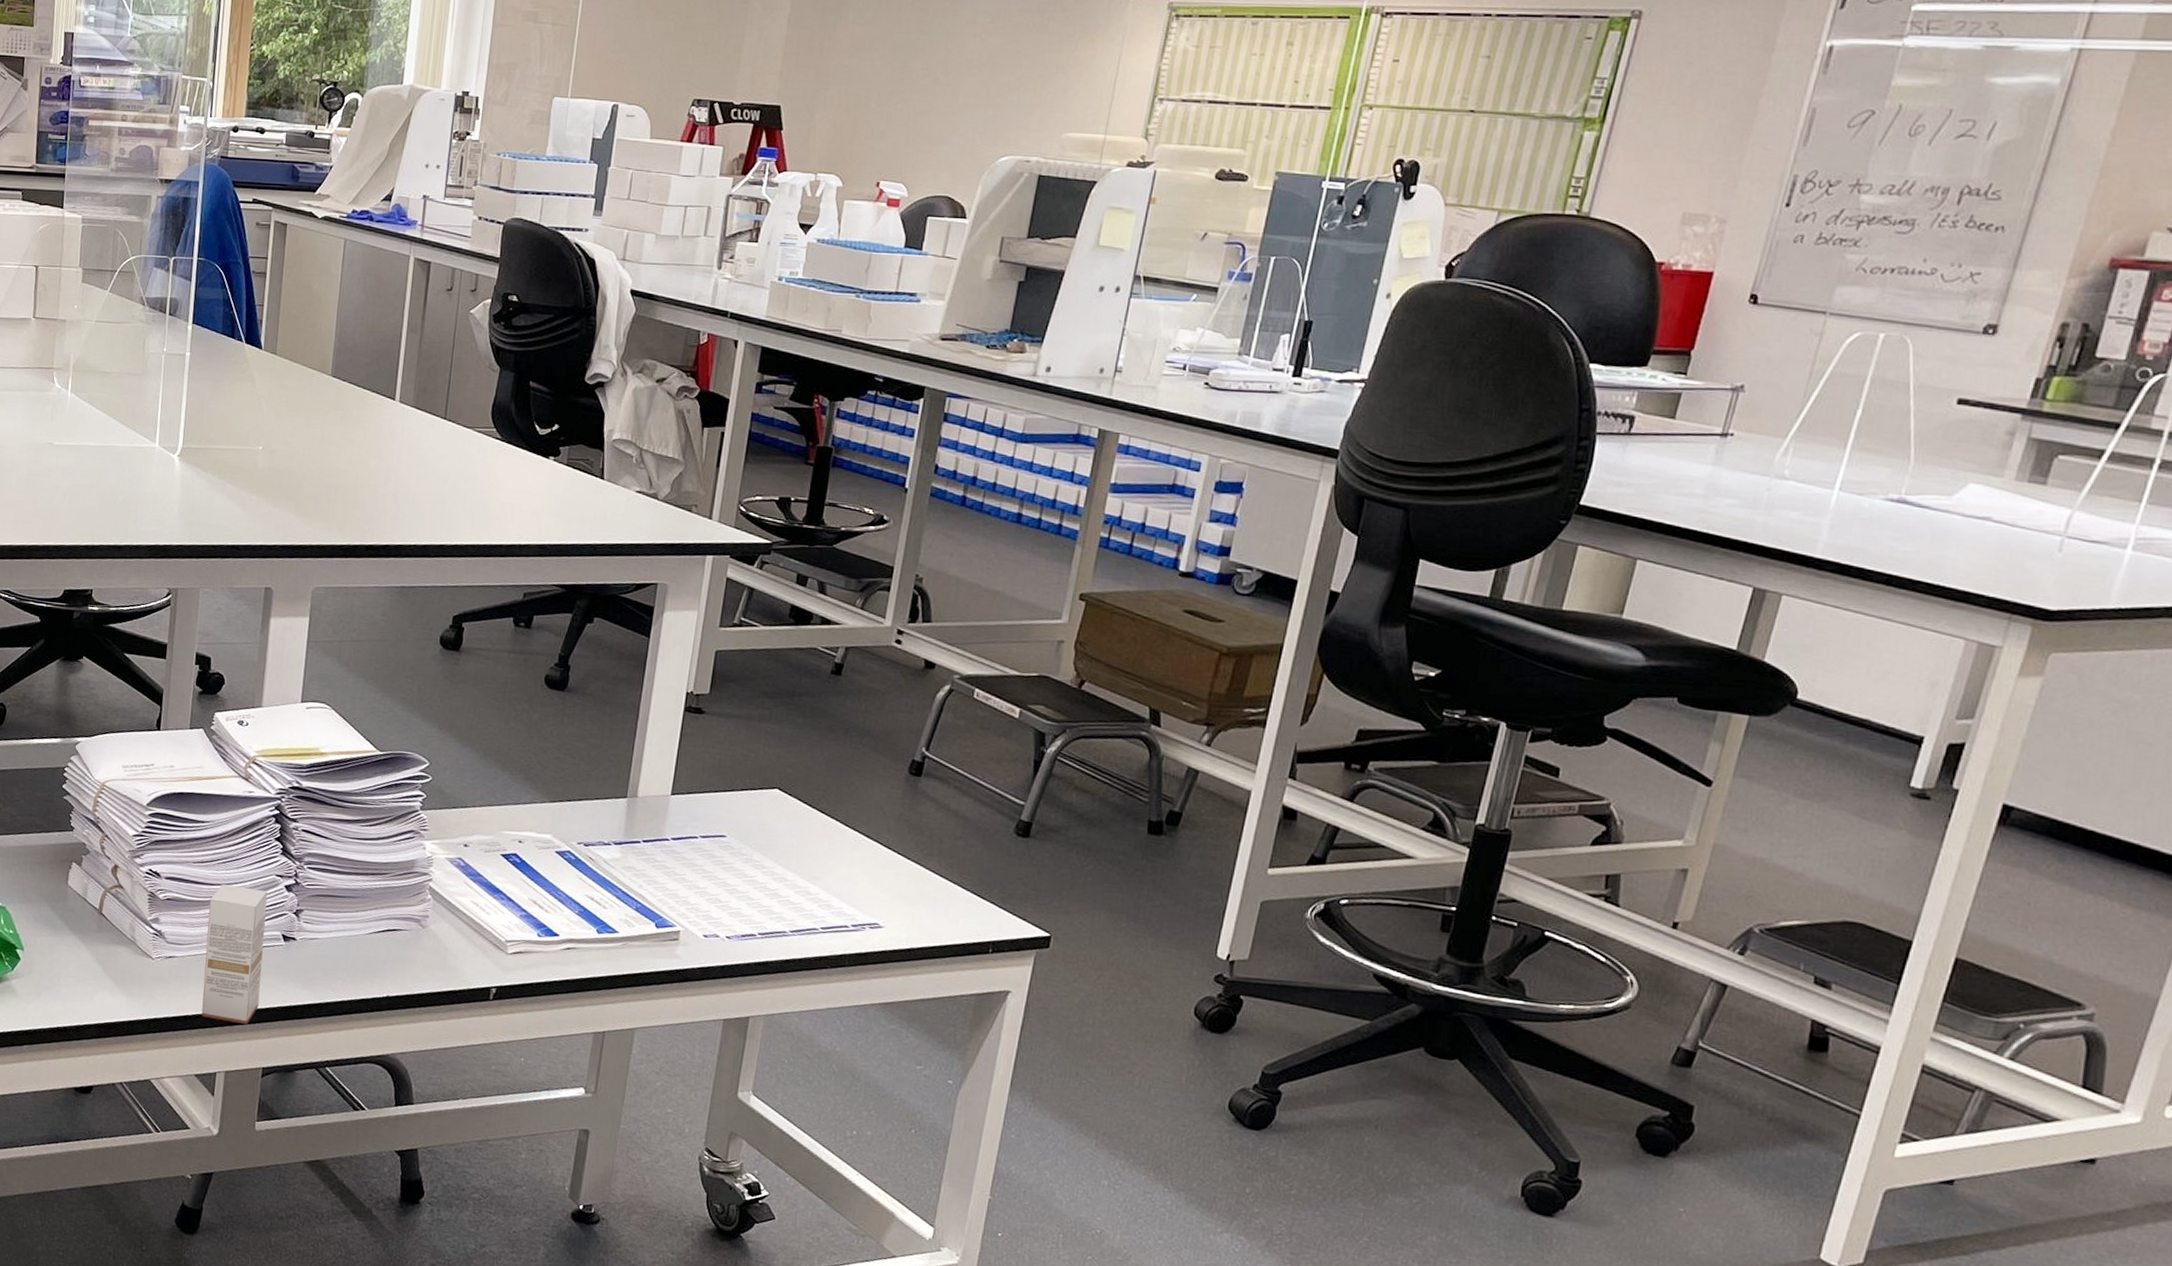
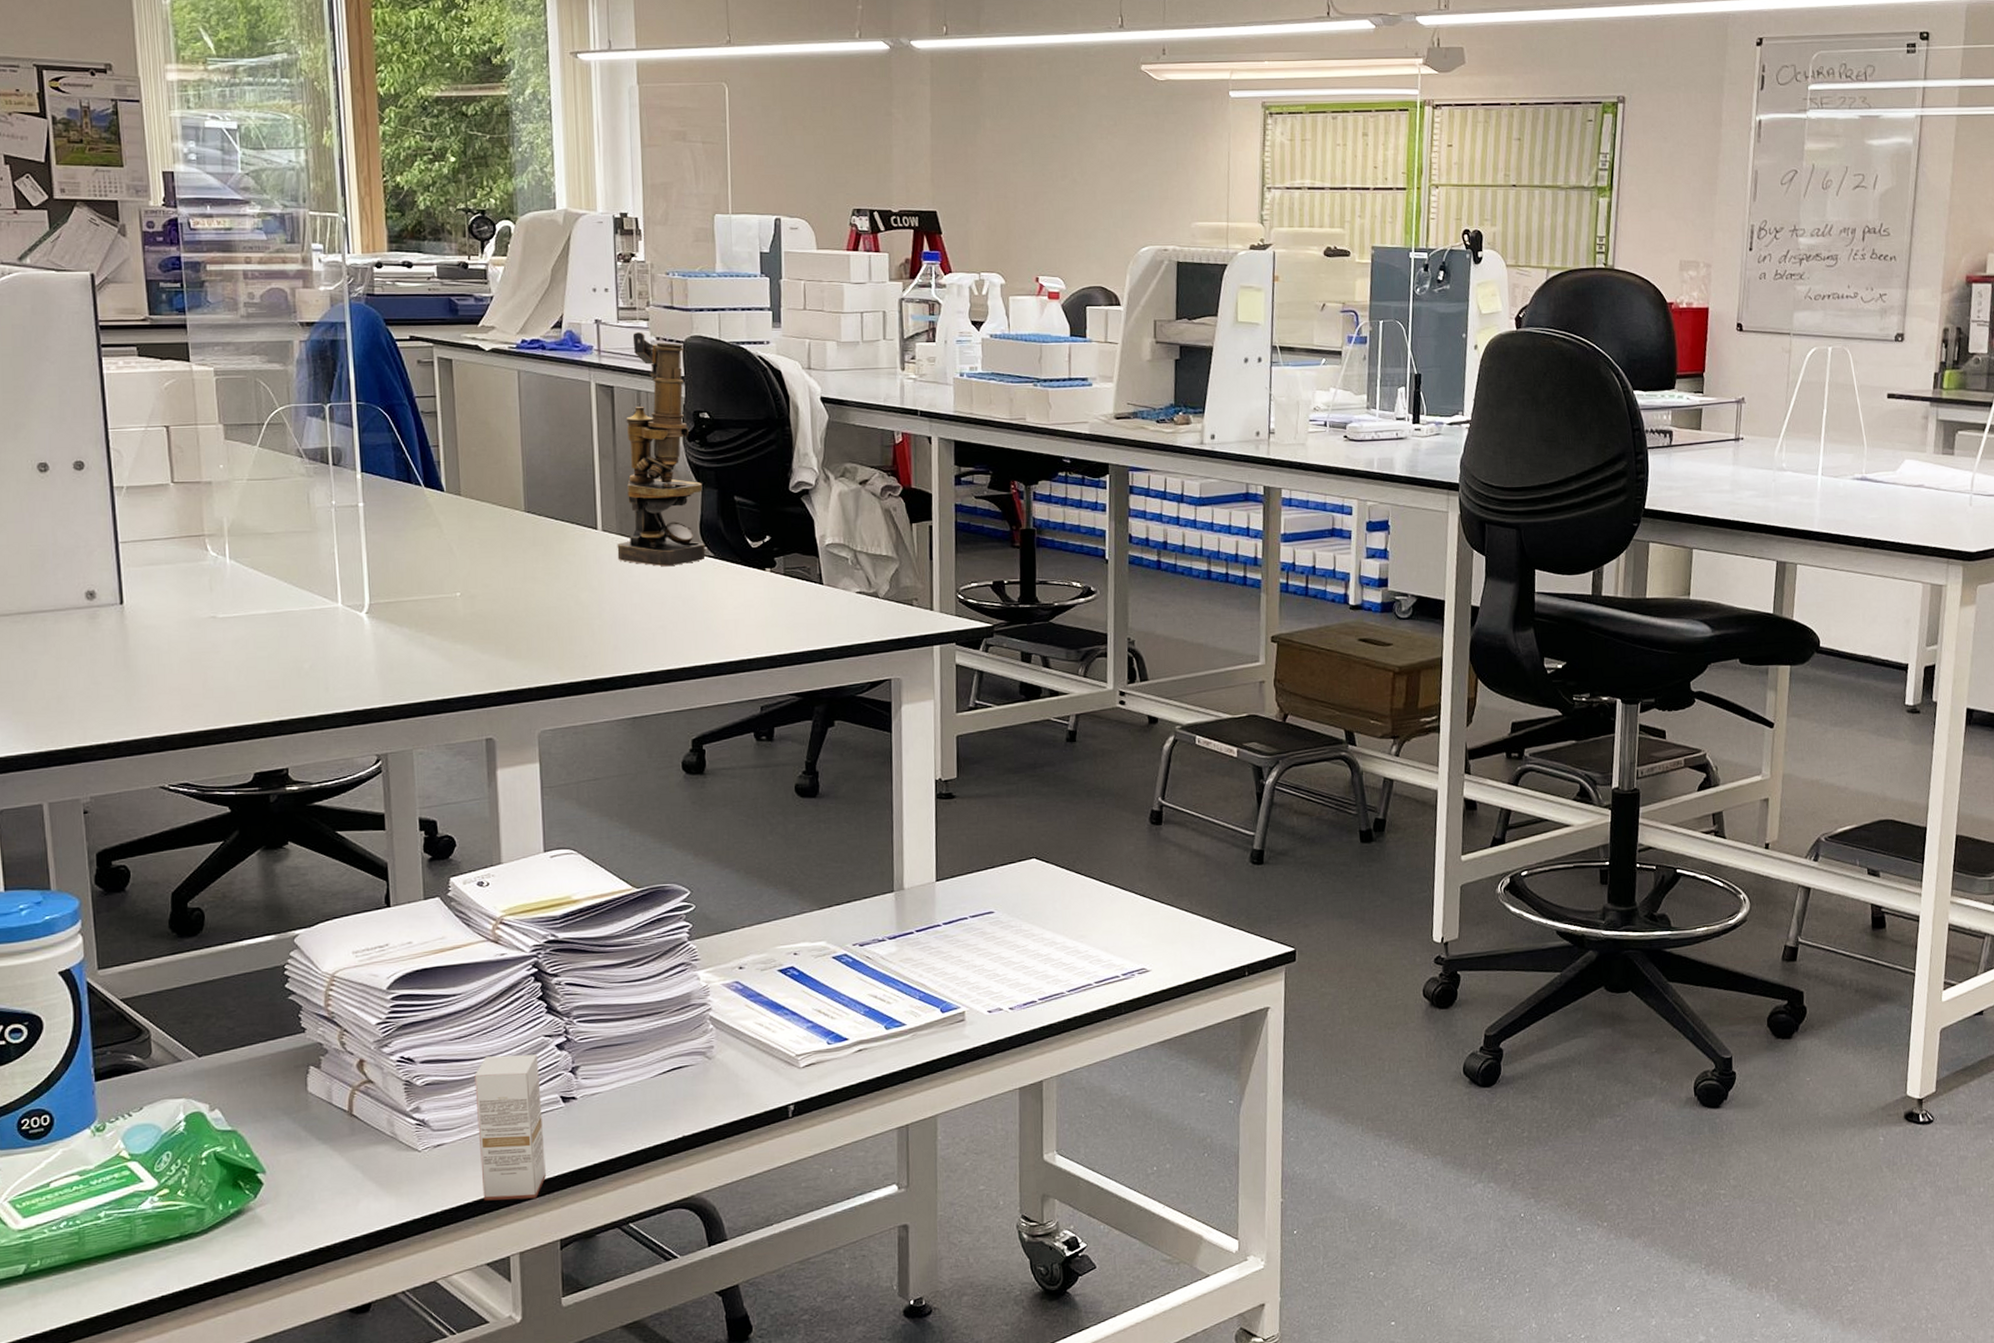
microscope: none [409,209,504,444] -> present [617,331,706,566]

